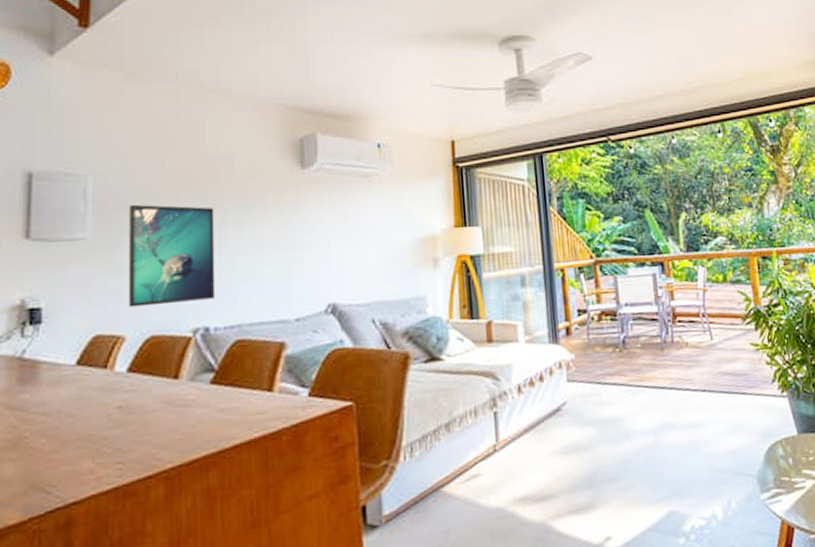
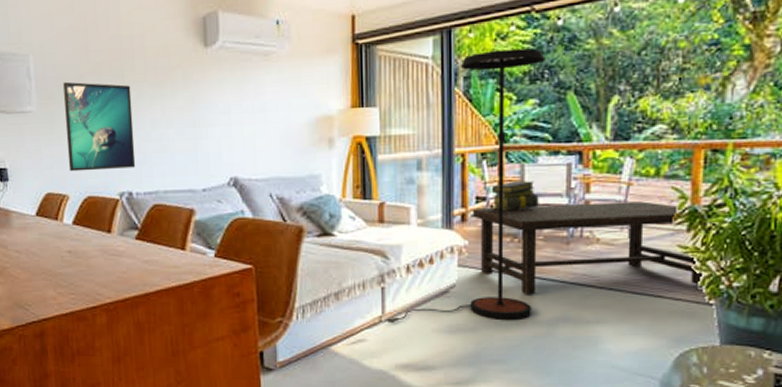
floor lamp: none [499,172,639,451] -> present [385,48,546,322]
coffee table: none [576,305,773,405] -> present [473,201,702,295]
stack of books: none [590,291,634,322] -> present [491,181,539,211]

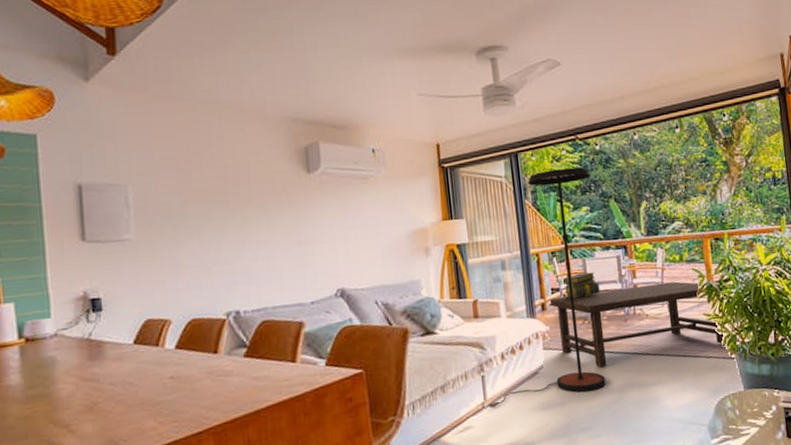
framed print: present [62,81,136,172] -> none [164,209,243,296]

